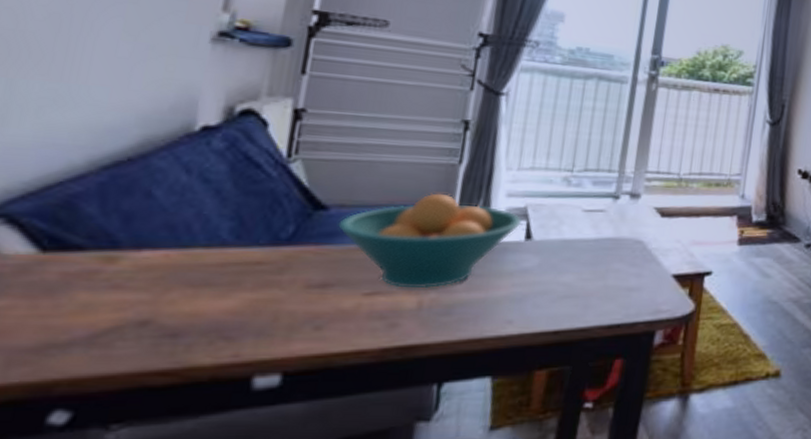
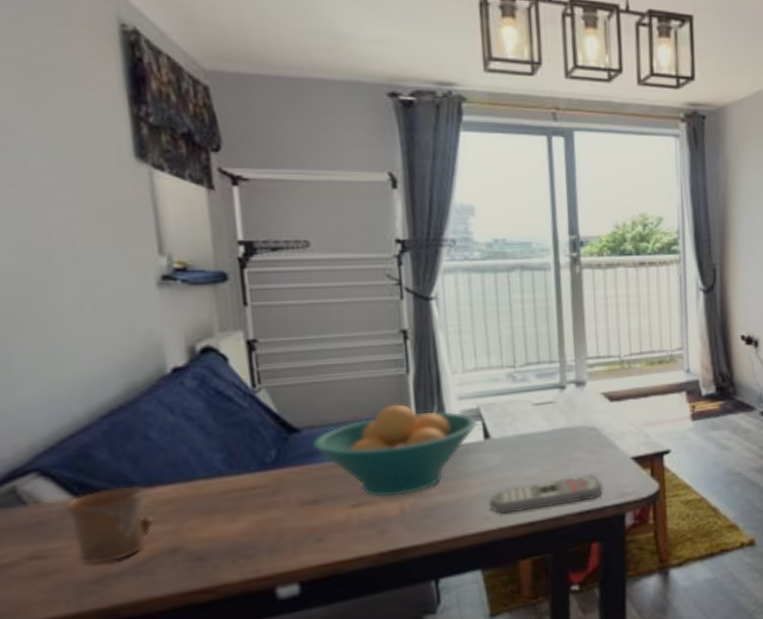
mug: none [22,245,131,330] -> present [63,485,155,565]
remote control: none [515,287,638,319] -> present [489,474,603,514]

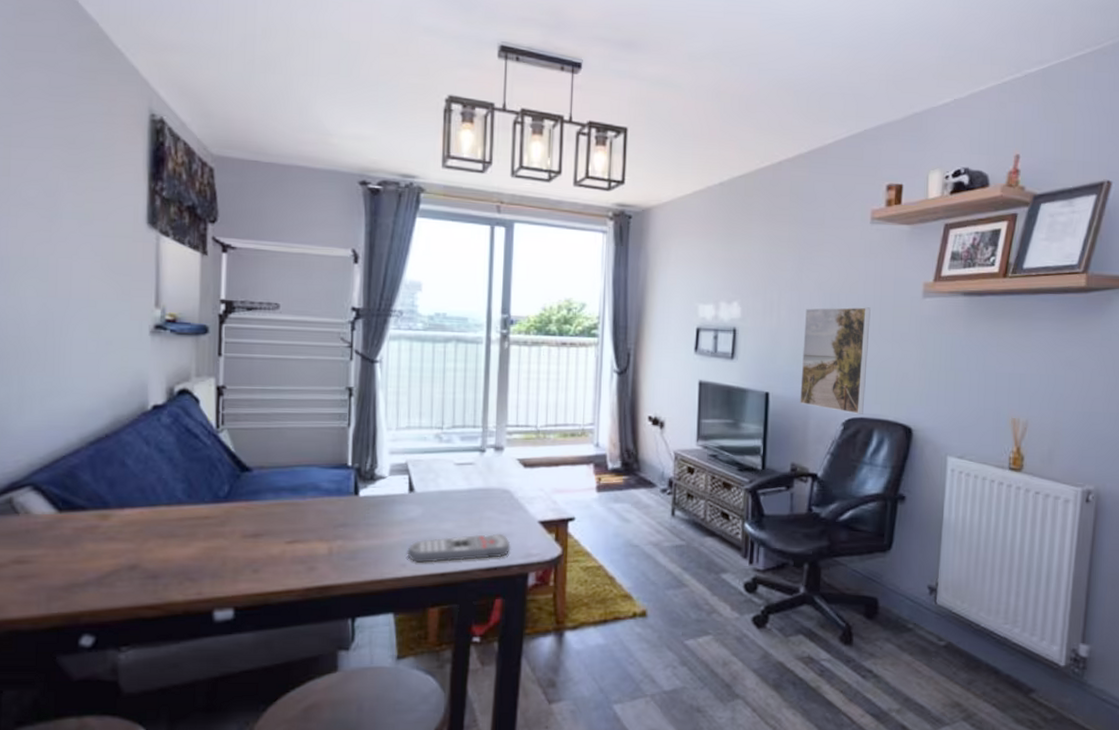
mug: present [63,485,155,565] -> none [48,506,121,572]
fruit bowl: present [312,404,478,497] -> none [260,453,405,537]

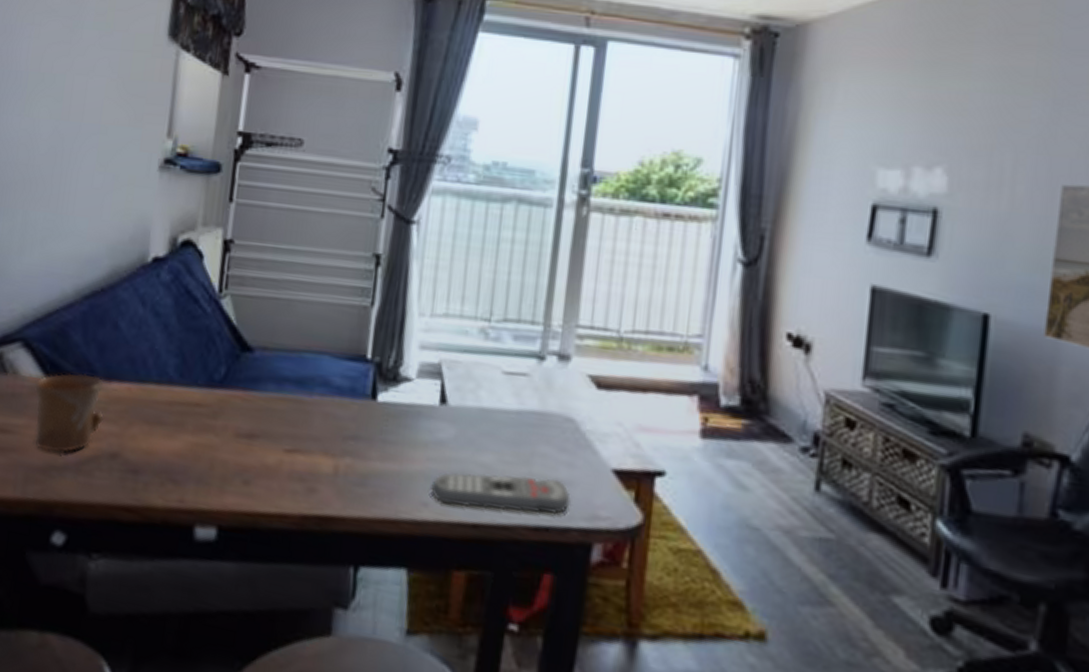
mug: none [48,506,121,572] -> present [34,373,105,453]

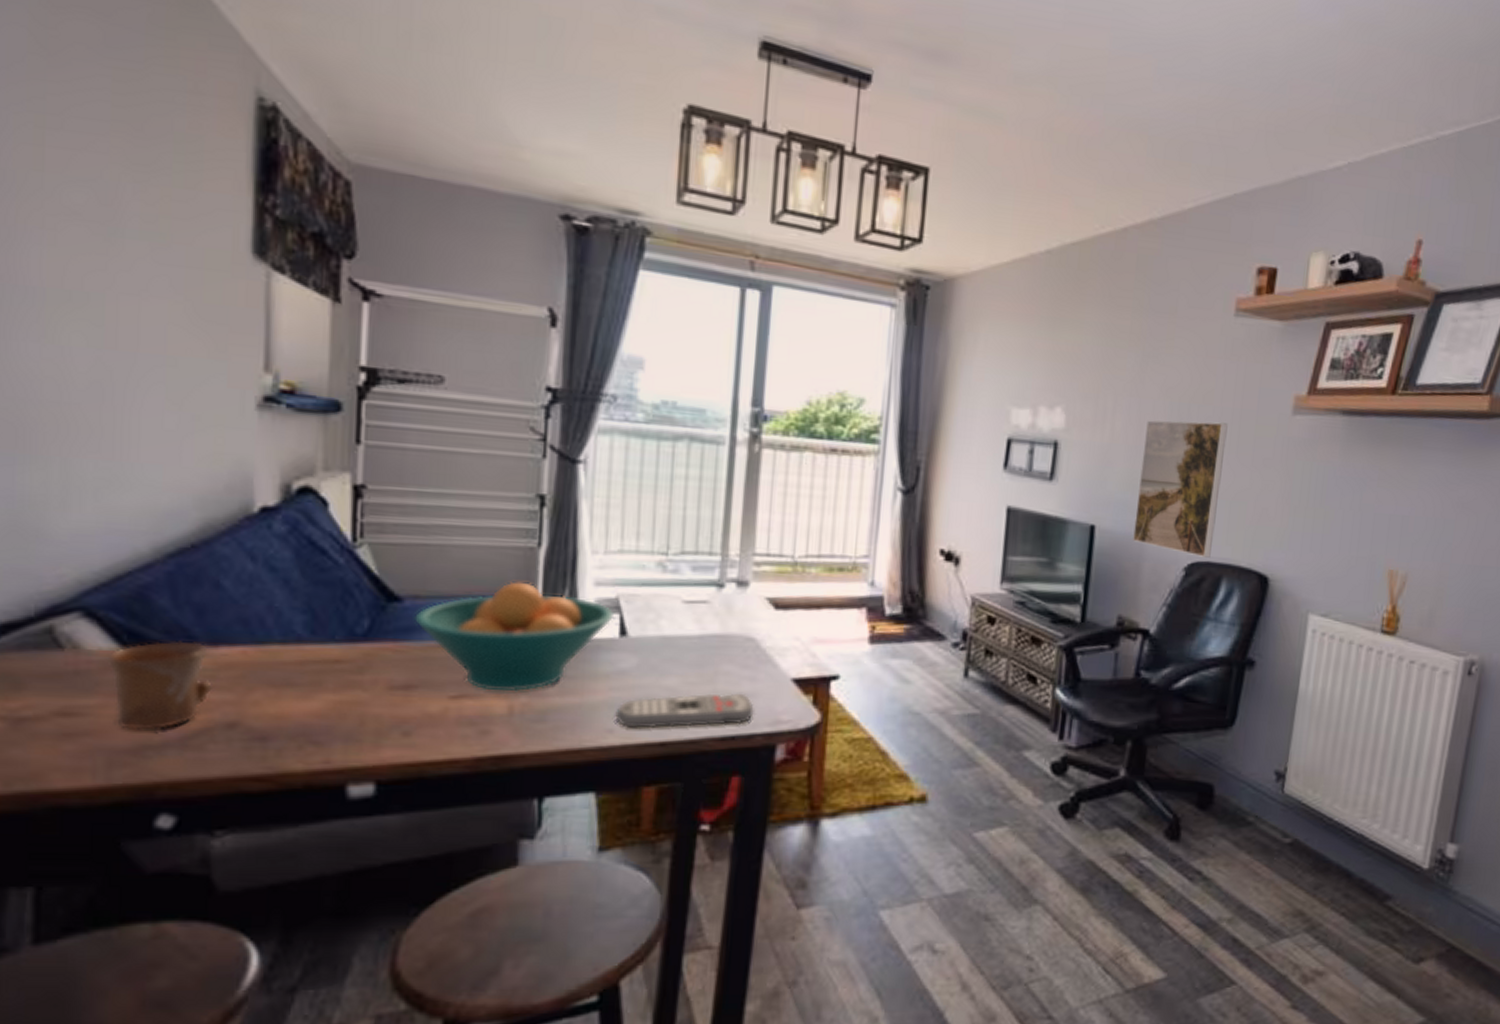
fruit bowl: none [261,339,437,452] -> present [414,581,615,692]

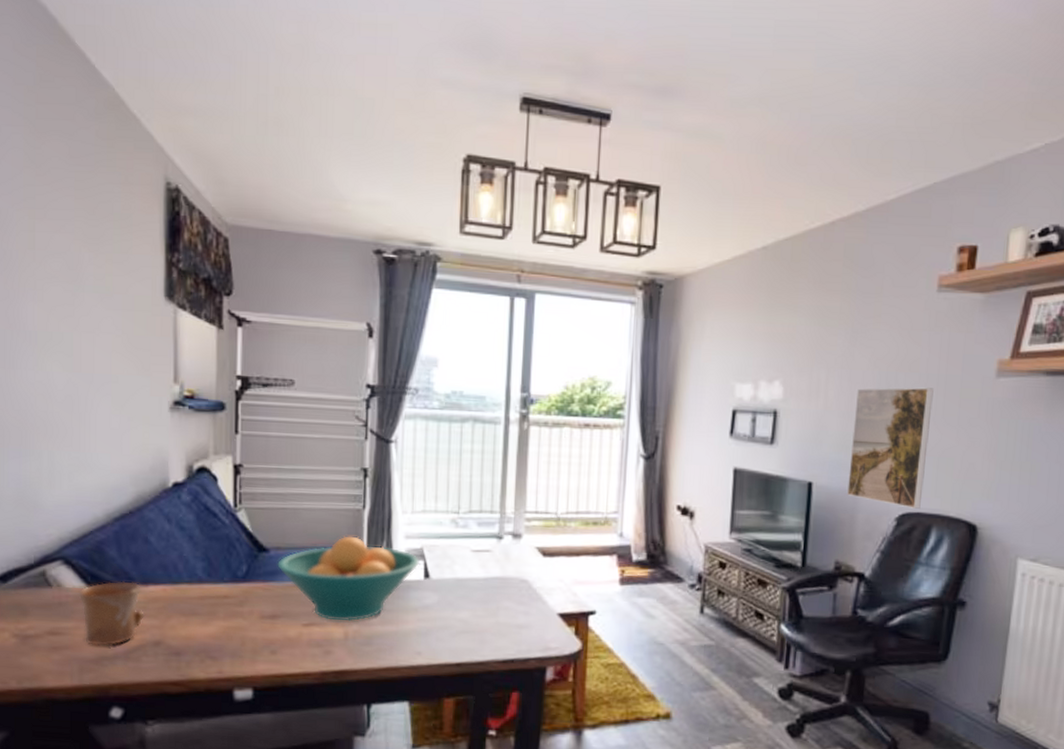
remote control: present [615,693,754,728] -> none [422,624,528,652]

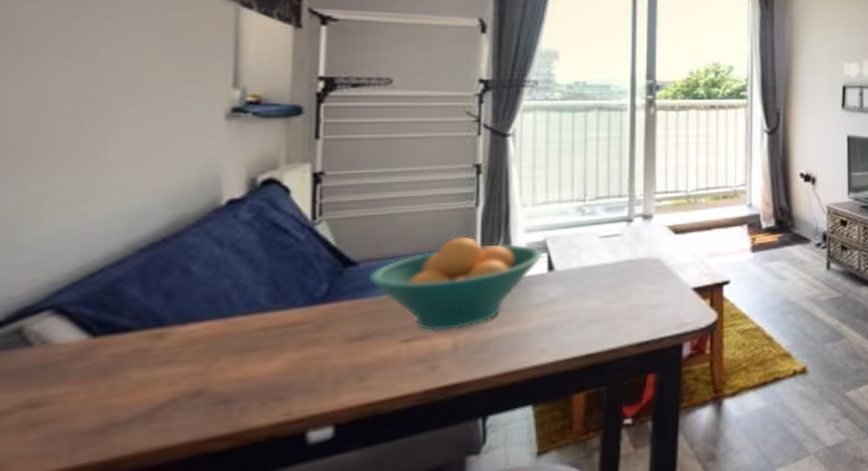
mug: present [78,581,146,646] -> none [76,323,181,412]

